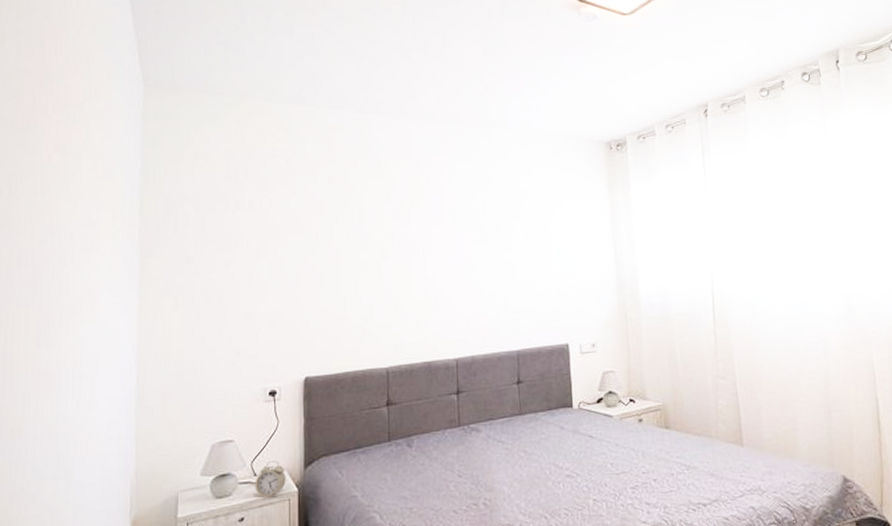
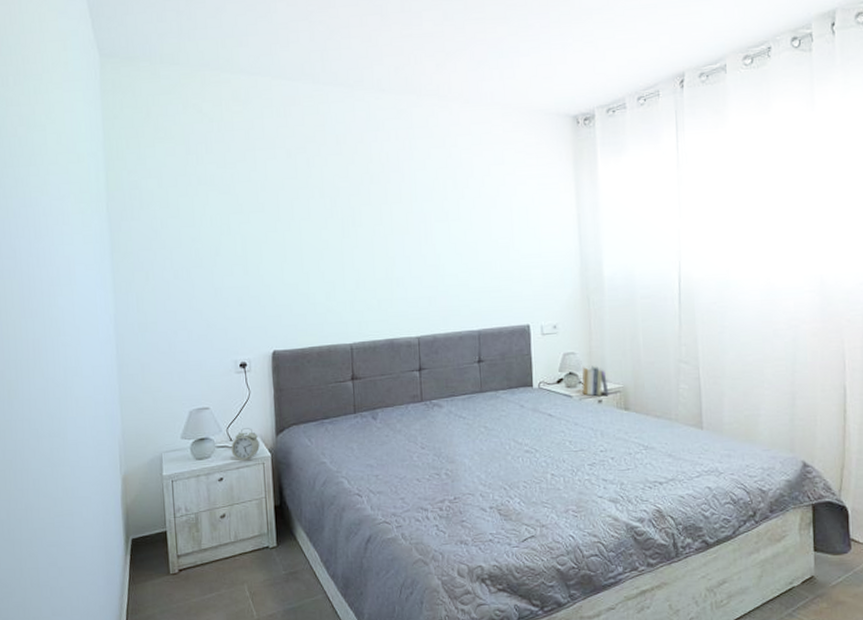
books: none [621,383,649,415] -> present [582,364,609,396]

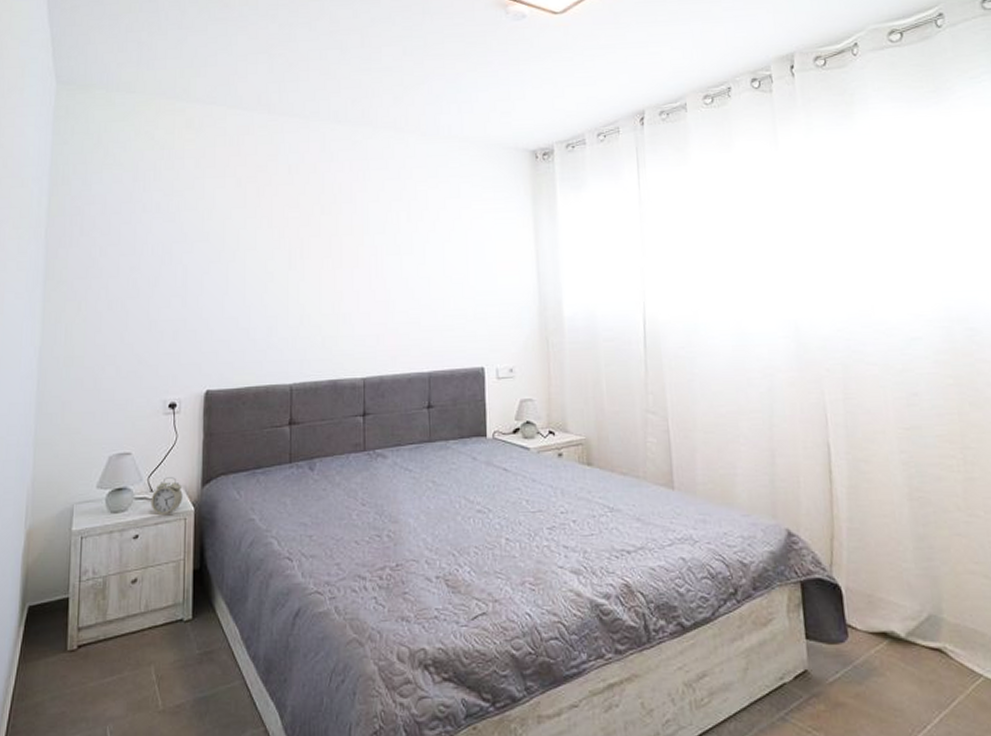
books: present [582,364,609,396] -> none [540,413,570,449]

